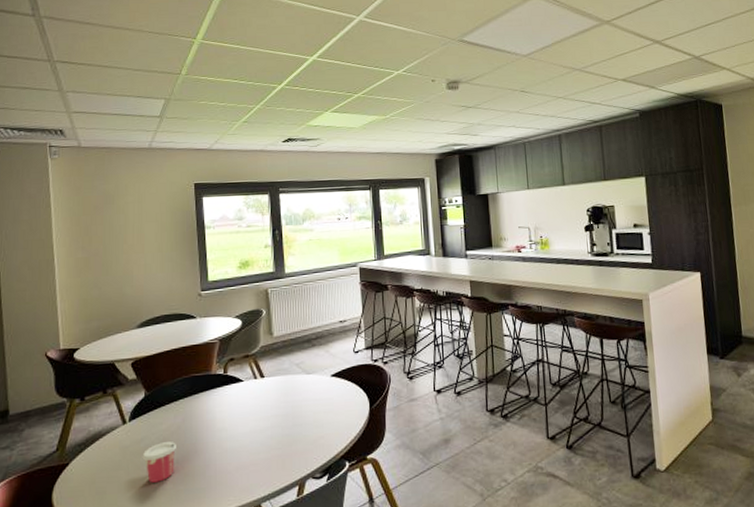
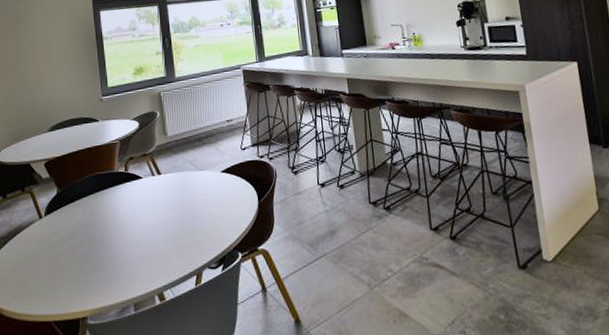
cup: present [142,441,176,483] -> none [57,234,86,272]

